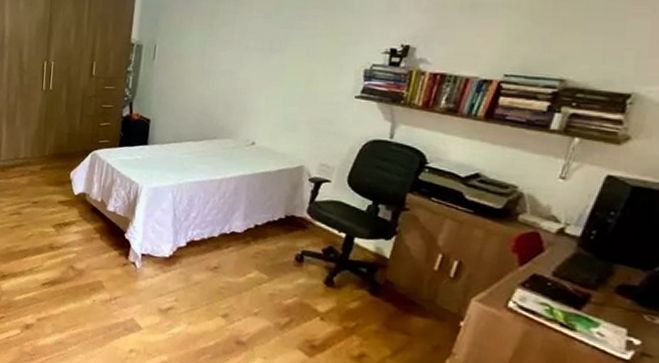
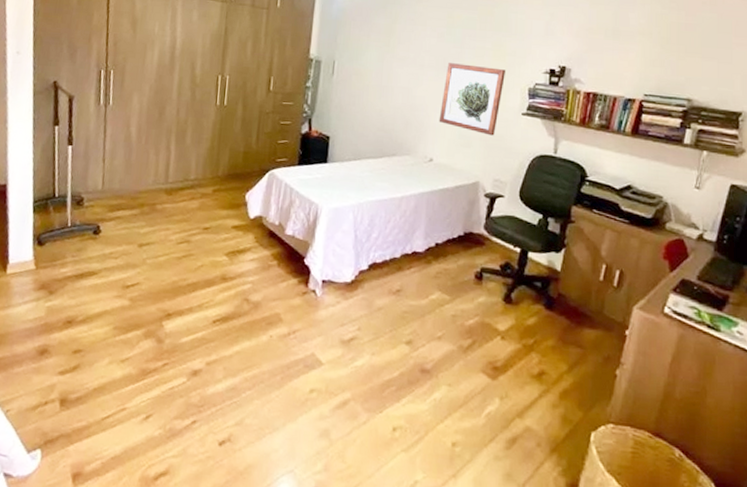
wall art: none [262,44,340,120] -> present [438,63,506,136]

